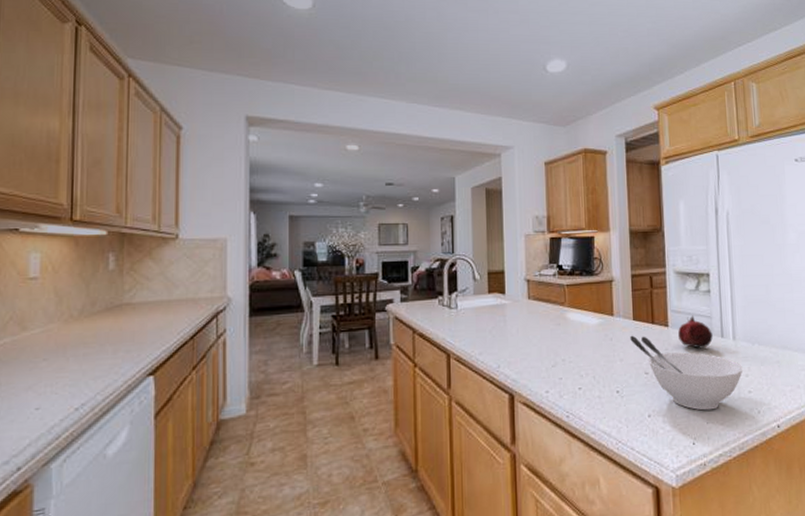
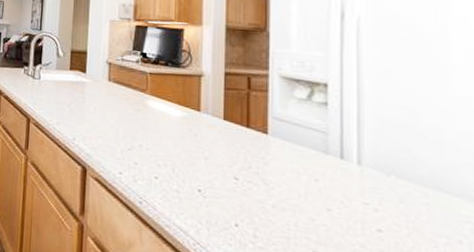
bowl: present [630,335,743,411] -> none [219,135,371,239]
fruit: present [678,315,713,350] -> none [281,127,328,169]

